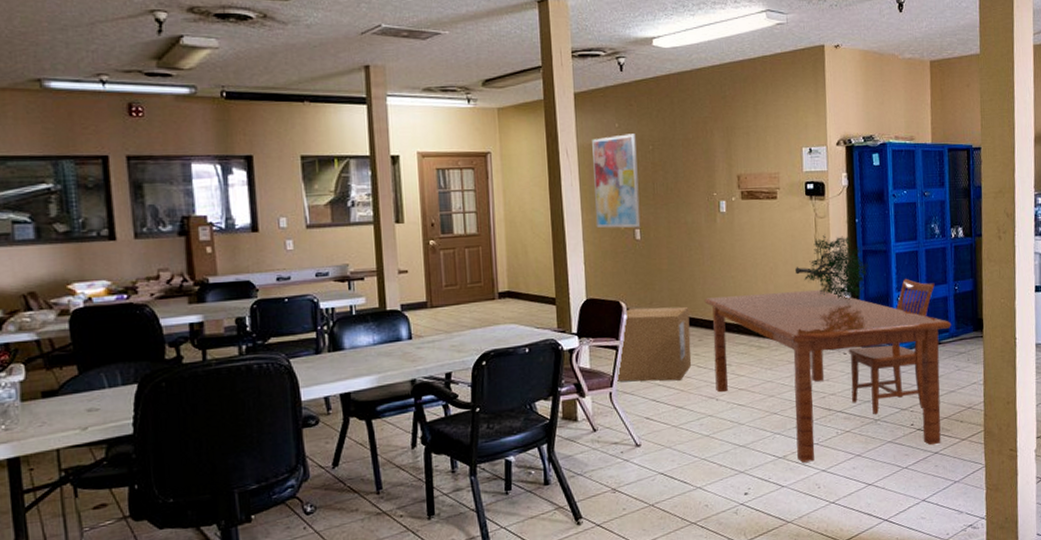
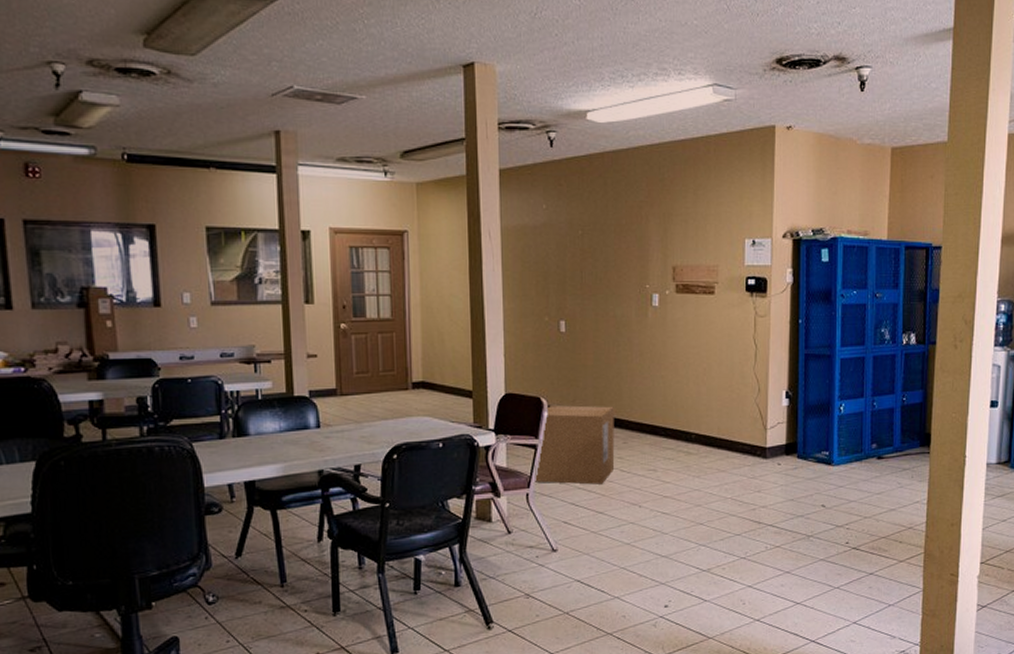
wall art: present [592,134,641,228] -> none [517,216,566,320]
dining table: present [704,278,951,463] -> none [631,386,896,577]
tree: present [794,234,869,303] -> none [730,335,811,410]

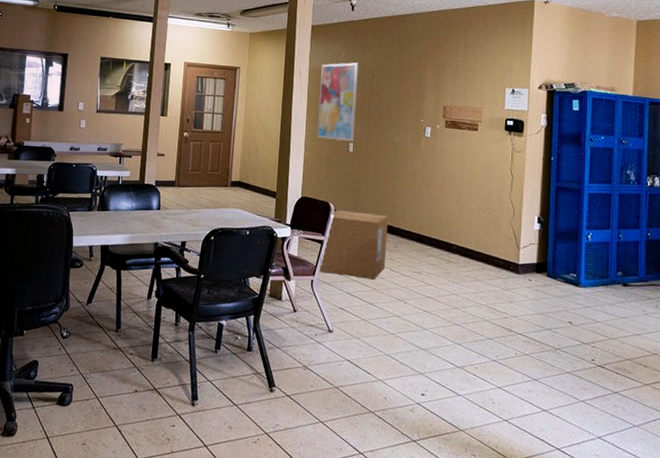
wall art: none [517,216,566,320] -> present [316,62,359,142]

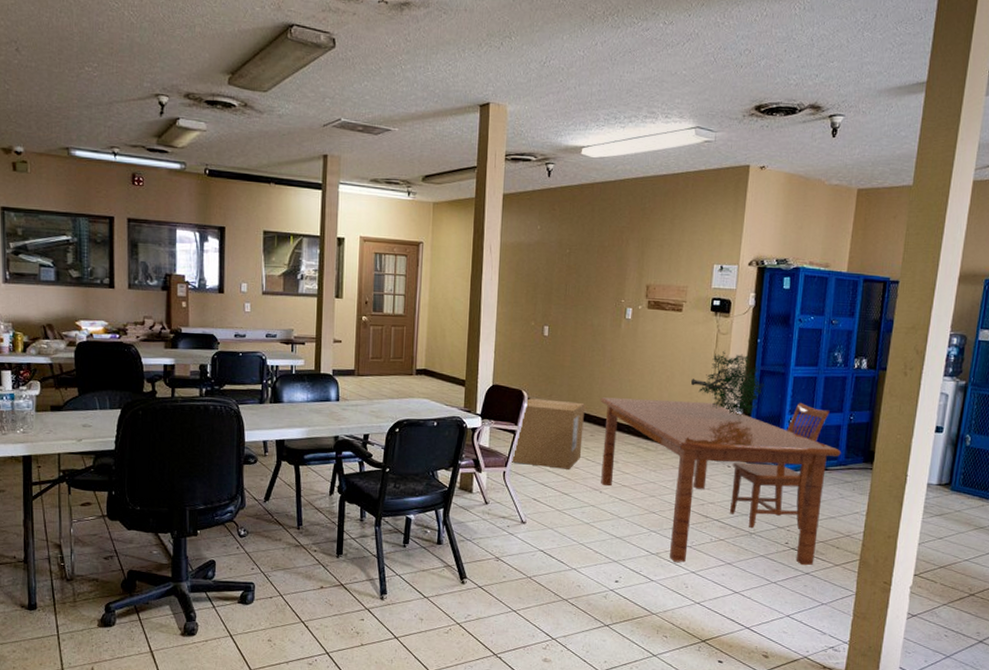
wall art: present [316,62,359,142] -> none [509,236,555,325]
dining table: none [403,210,641,385] -> present [600,397,841,566]
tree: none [488,167,561,233] -> present [690,350,765,419]

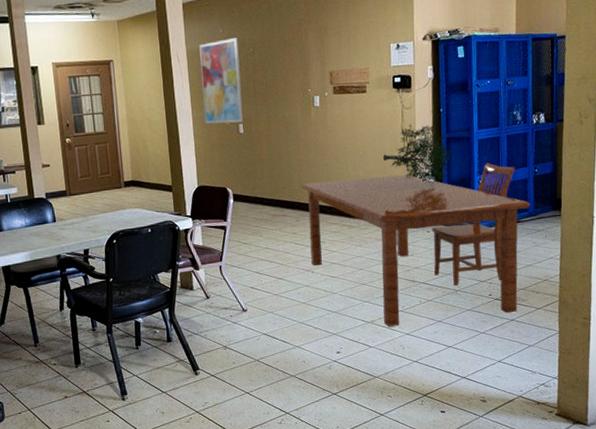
wall art: none [509,236,555,325] -> present [199,38,244,124]
cardboard box: present [512,398,585,470] -> none [225,191,290,257]

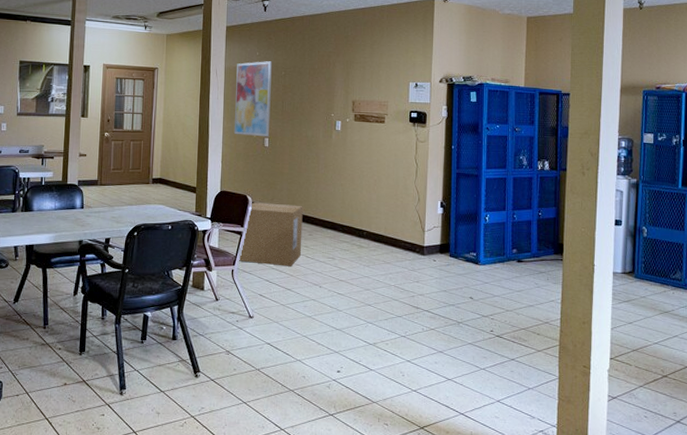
cardboard box: none [225,191,290,257] -> present [239,202,303,267]
dining table: present [300,162,530,327] -> none [316,200,534,352]
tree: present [382,123,453,186] -> none [395,156,462,217]

